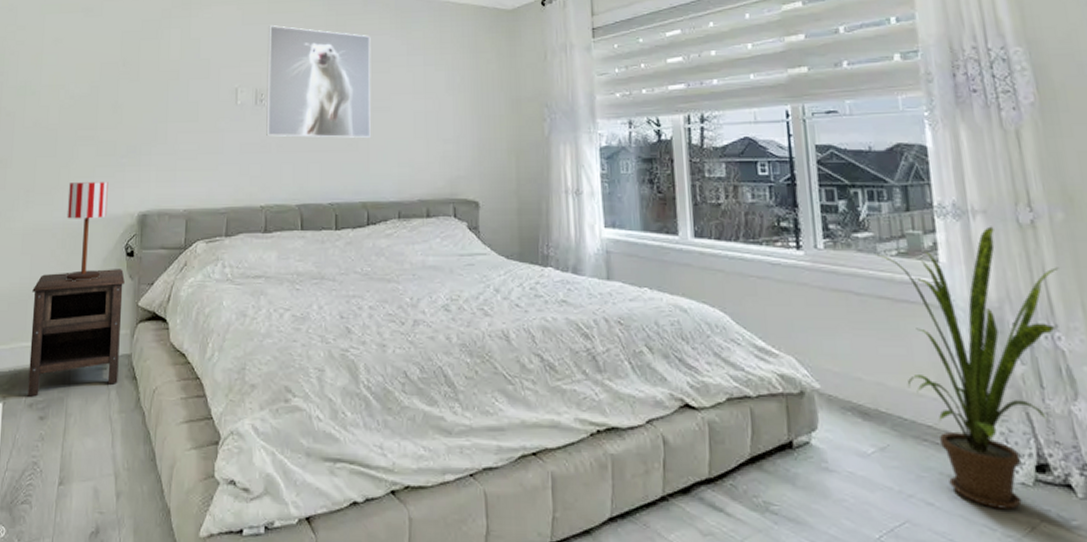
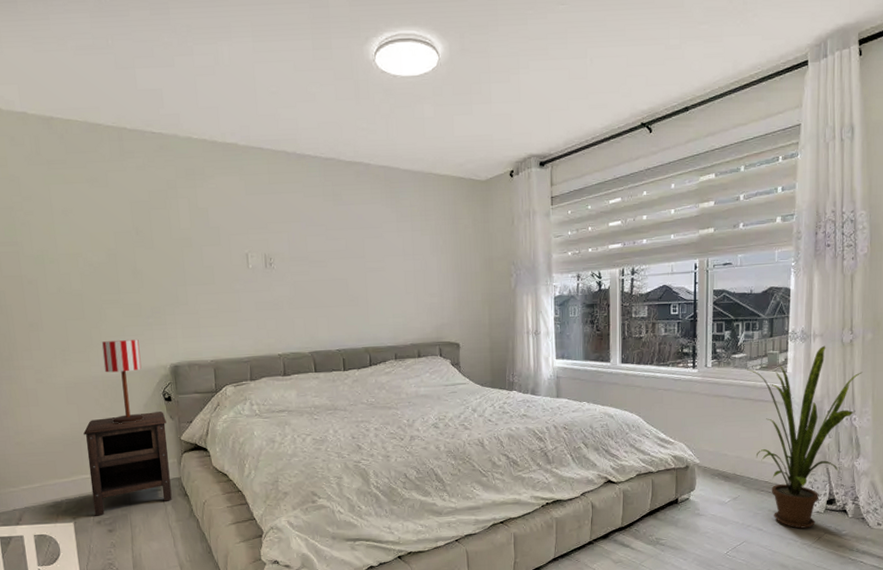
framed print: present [266,25,371,138] -> none [271,195,369,296]

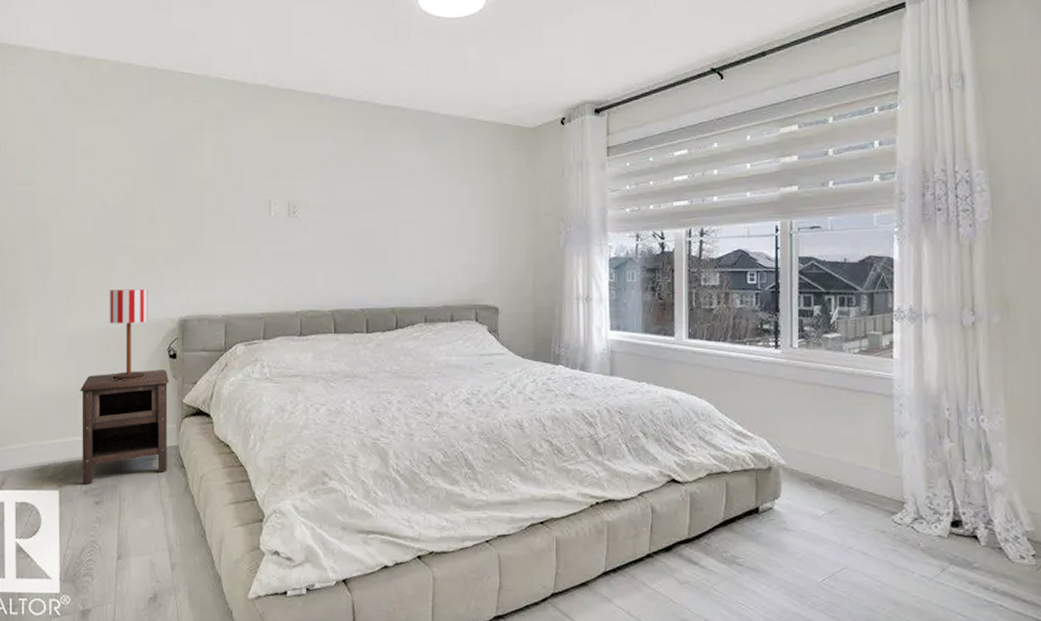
house plant: present [745,345,863,529] -> none [840,327,990,556]

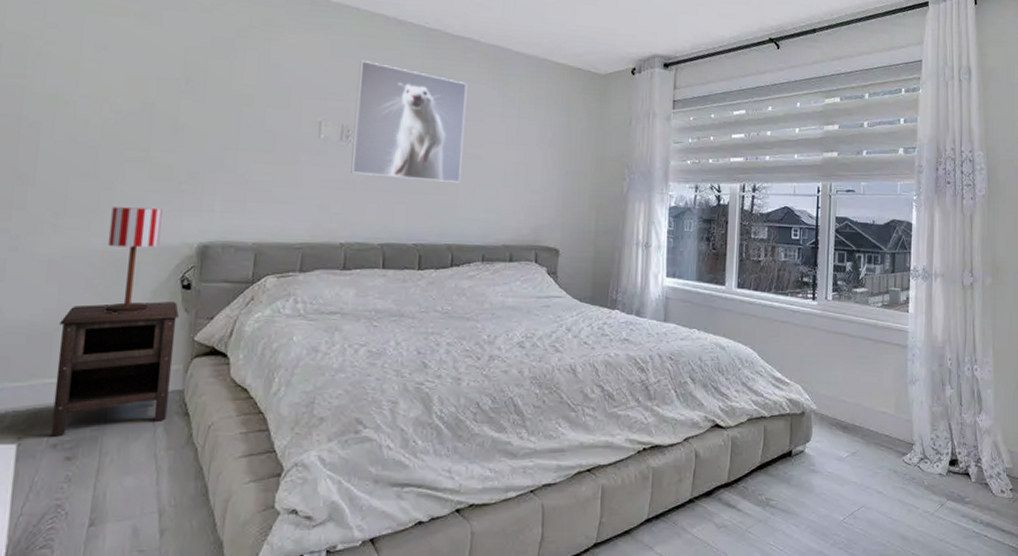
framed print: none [299,139,399,249] -> present [351,60,468,183]

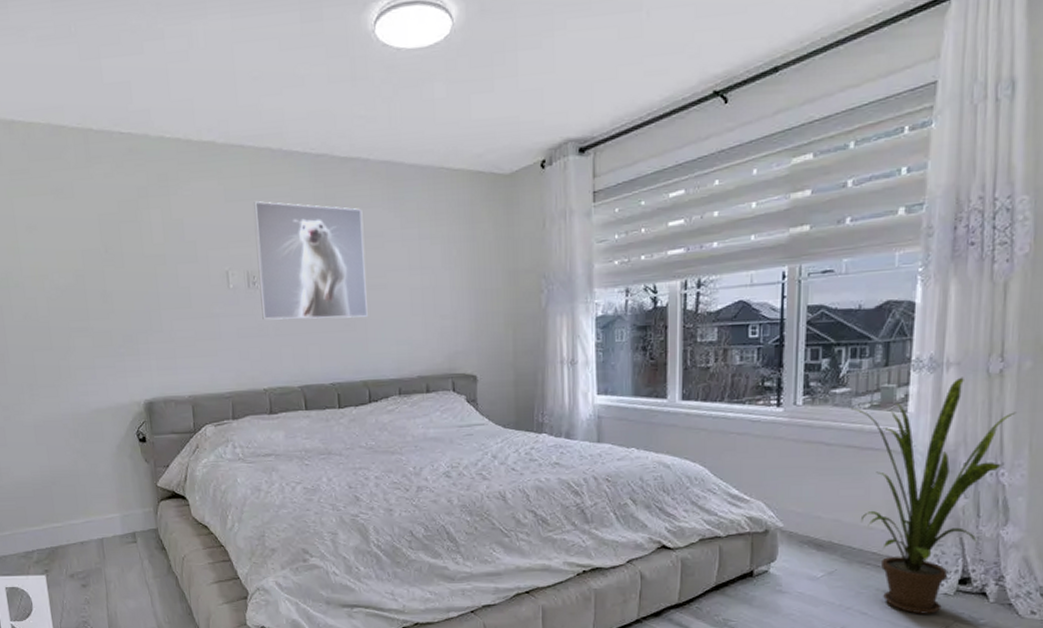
nightstand: present [50,301,179,437] -> none [54,454,149,569]
table lamp: present [104,207,162,314] -> none [70,372,118,468]
house plant: none [866,286,983,493] -> present [848,377,1017,614]

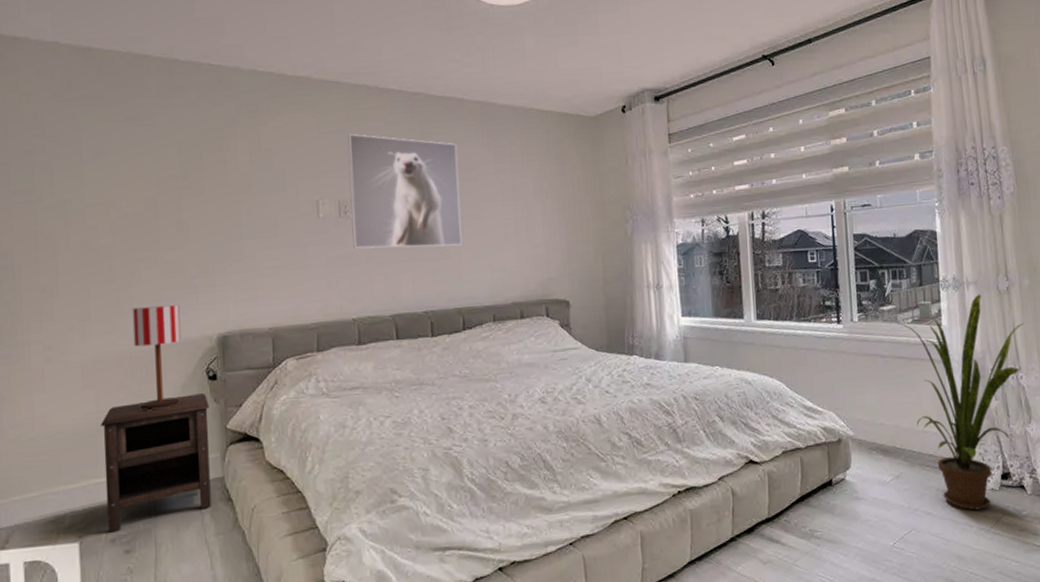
nightstand: none [54,454,149,569] -> present [101,393,212,533]
table lamp: none [70,372,118,468] -> present [131,305,182,412]

